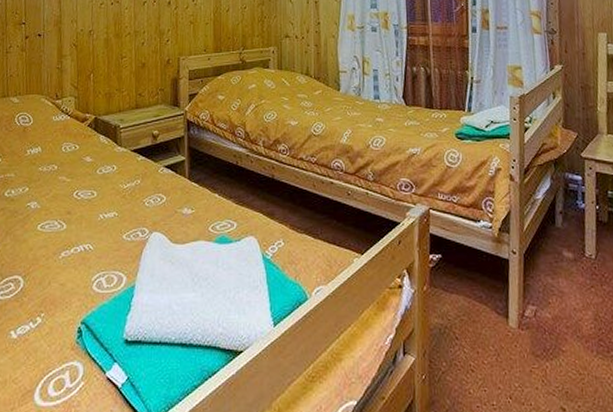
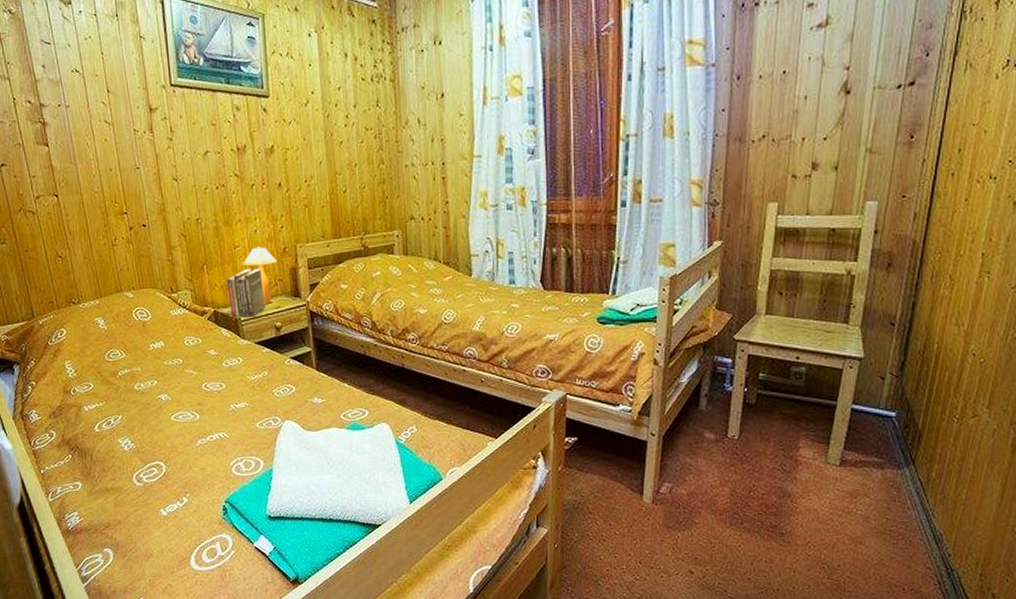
books: none [110,77,146,126] -> present [227,268,266,318]
table lamp: none [128,54,161,113] -> present [243,243,278,304]

